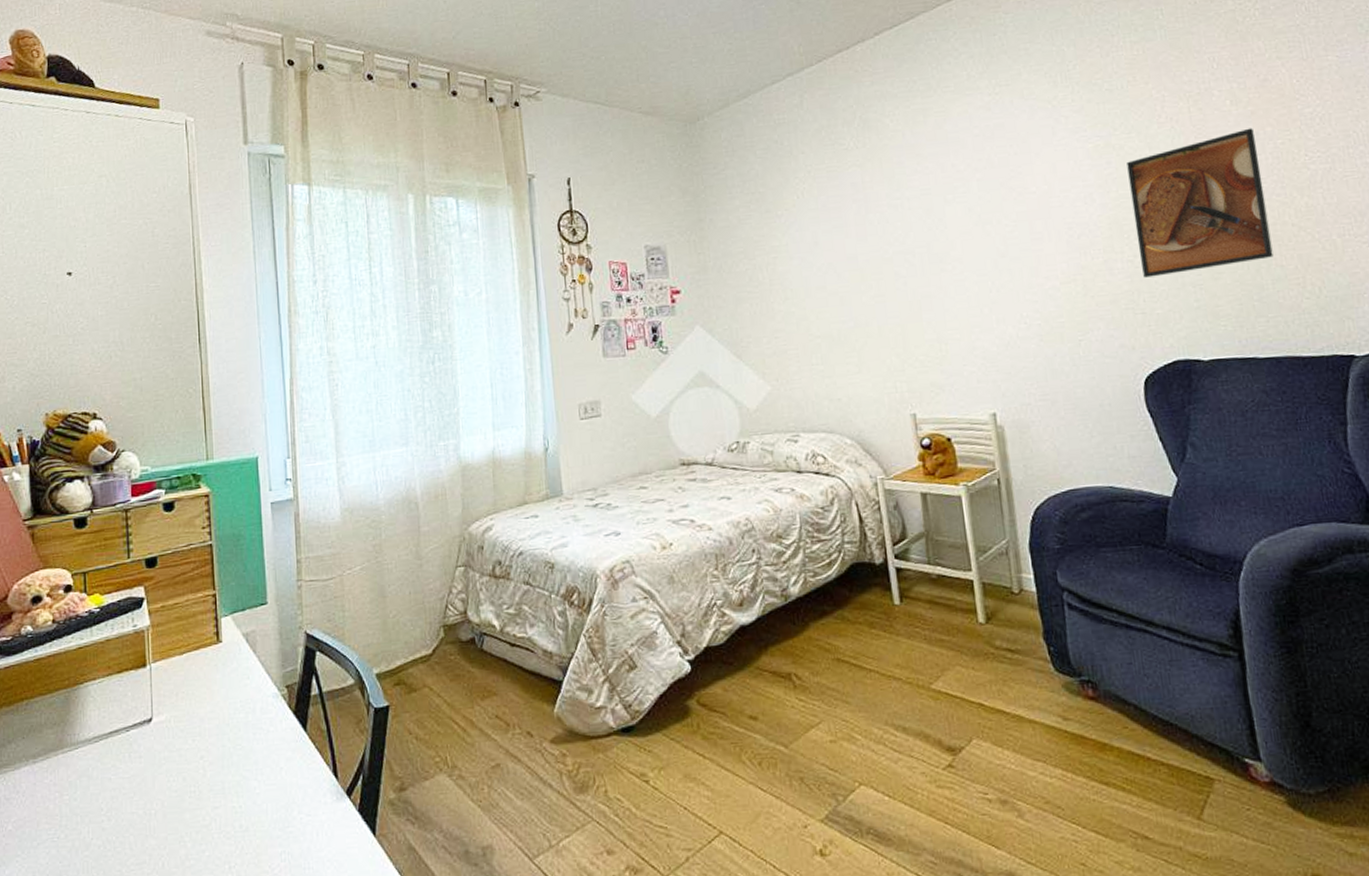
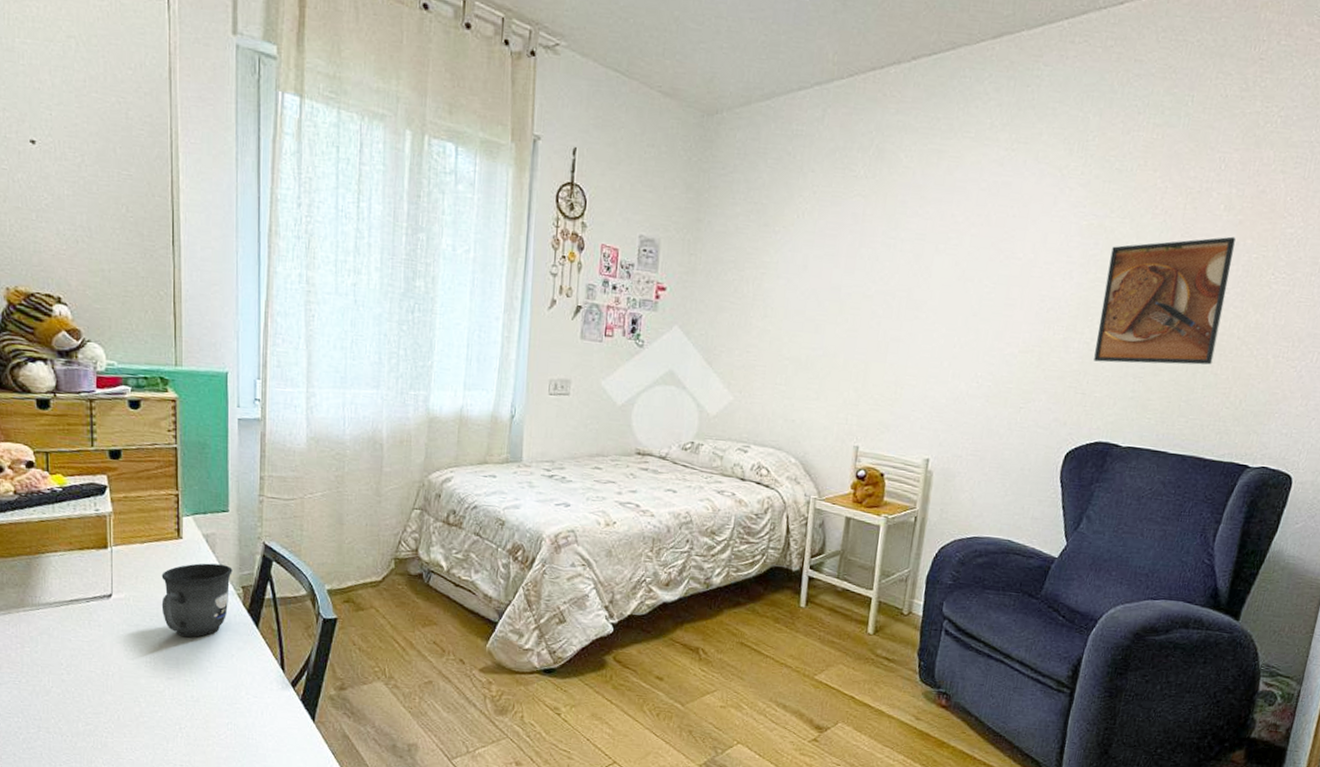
mug: none [202,664,275,755] -> present [161,563,233,637]

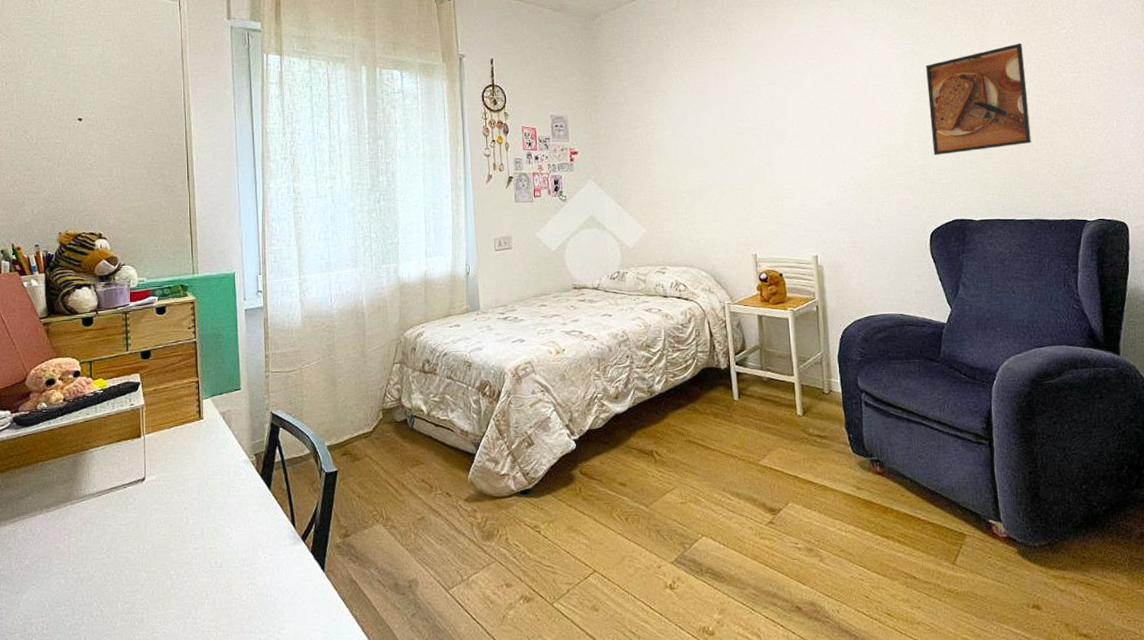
mug: present [161,563,233,637] -> none [186,437,246,507]

